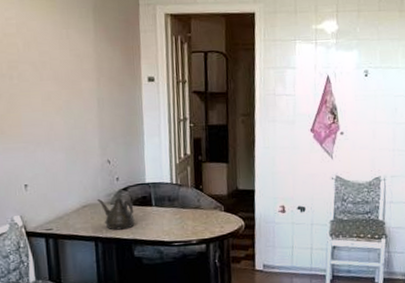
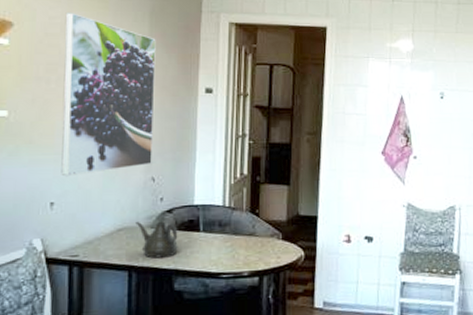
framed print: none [19,13,107,162] -> present [61,13,156,177]

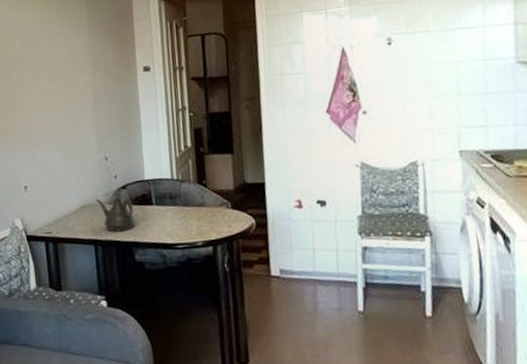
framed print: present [61,13,156,177] -> none [17,14,104,163]

